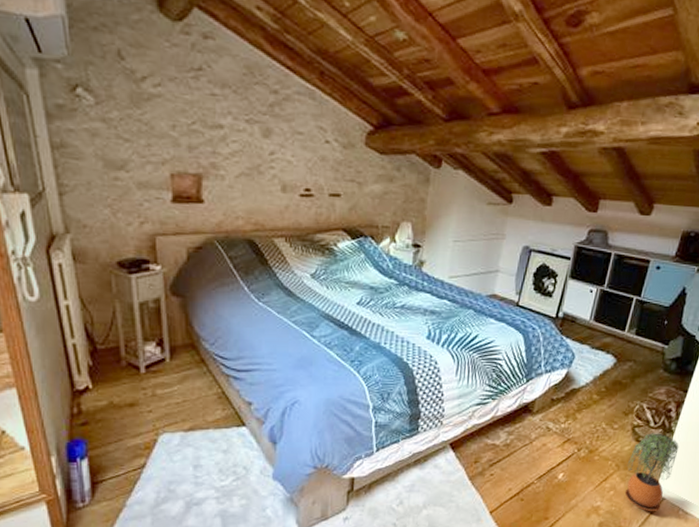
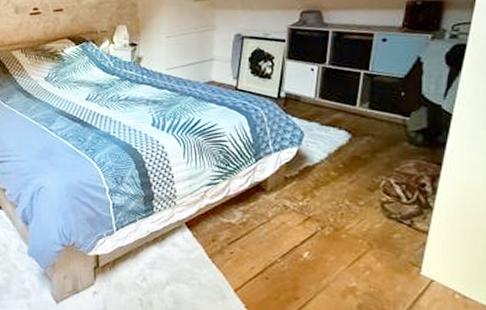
potted plant: present [624,433,679,512] -> none [381,209,442,295]

